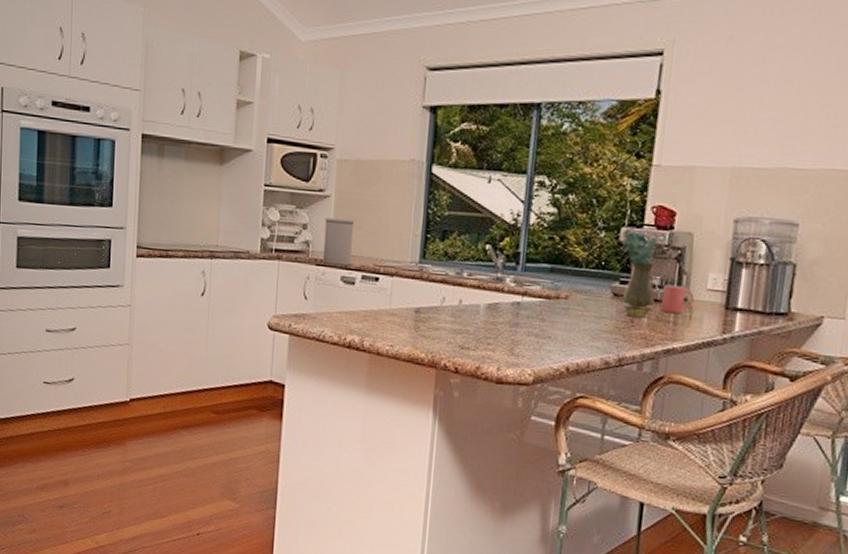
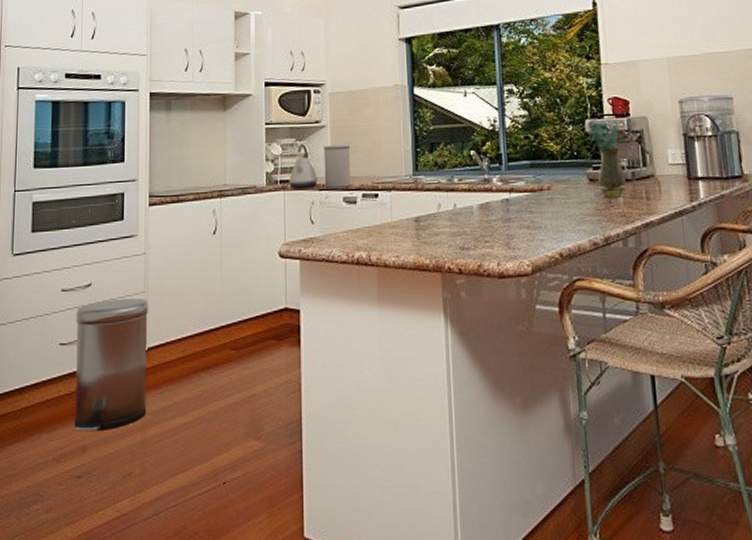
pedal bin: none [56,346,132,470] -> present [74,298,148,432]
kettle: none [285,212,316,262] -> present [289,144,318,189]
mug: present [660,284,694,313] -> none [632,163,660,189]

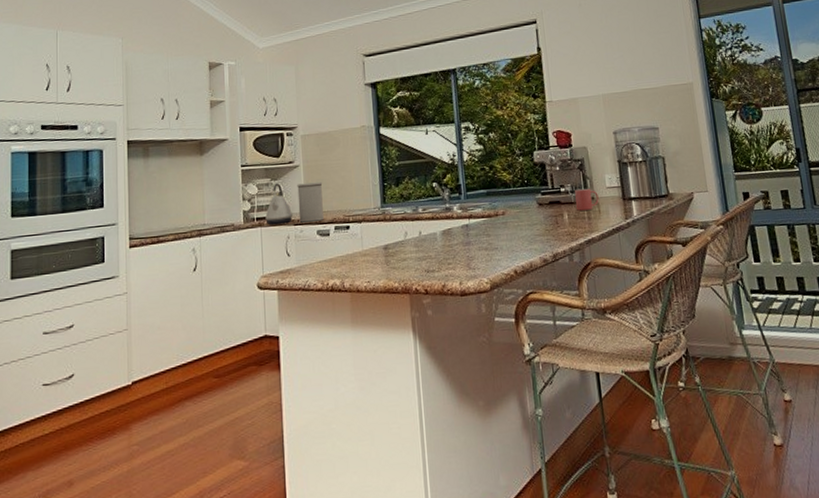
pedal bin: present [74,298,148,432] -> none [59,335,133,468]
vase: present [588,118,626,198] -> none [536,150,570,220]
mug: none [632,163,660,189] -> present [575,188,599,211]

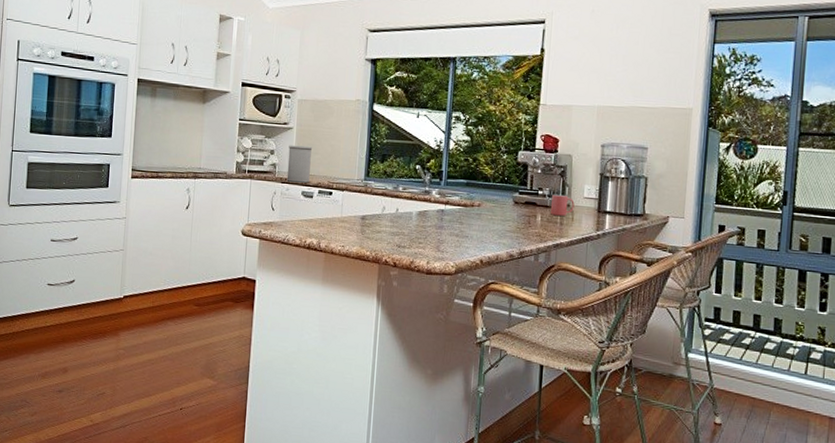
kettle: present [265,183,292,226] -> none [256,141,281,181]

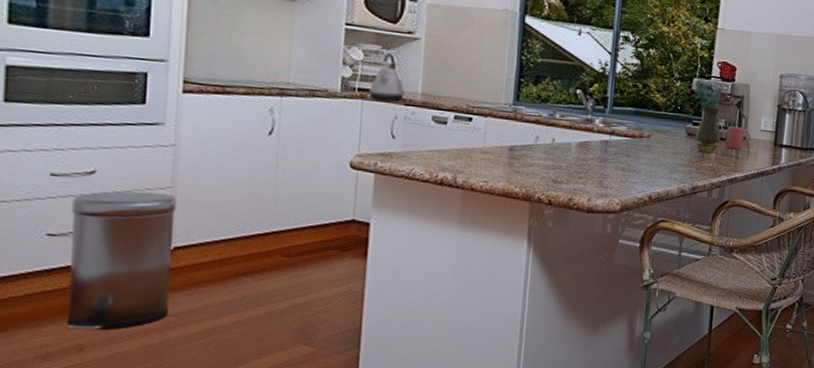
pedal bin: none [57,253,126,358] -> present [66,191,176,331]
kettle: none [256,141,281,181] -> present [369,53,404,102]
canister: present [286,145,313,183] -> none [412,59,447,106]
vase: none [519,150,546,220] -> present [694,77,722,154]

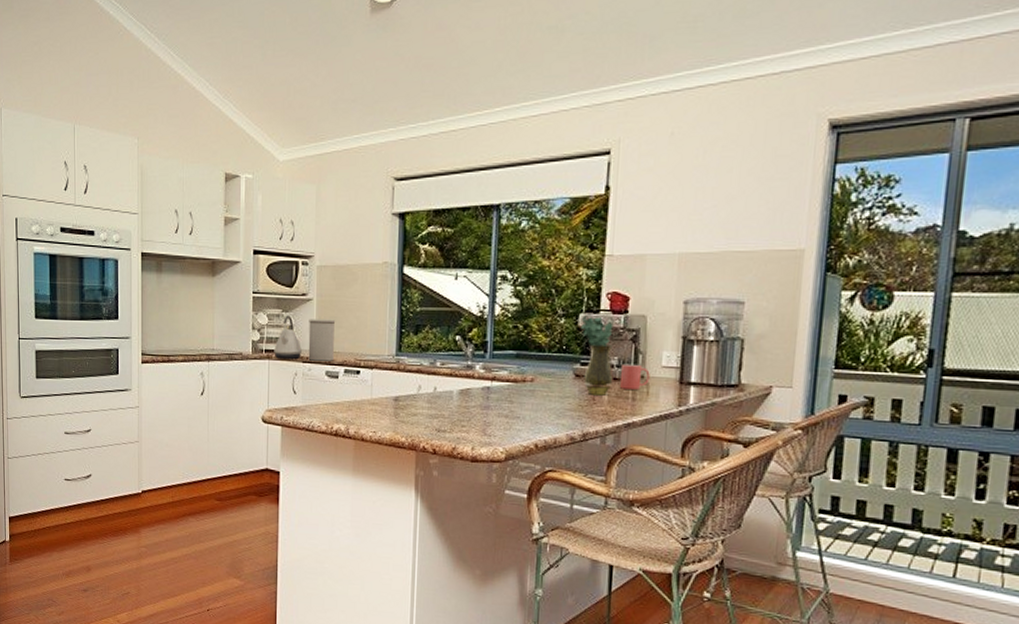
pedal bin: present [66,191,176,331] -> none [78,445,142,556]
canister: none [412,59,447,106] -> present [308,319,336,361]

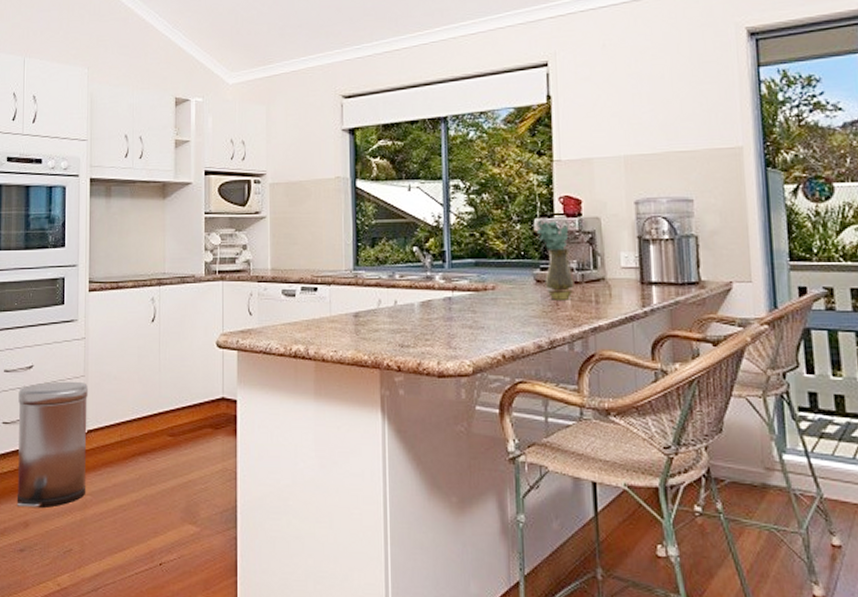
pedal bin: none [78,445,142,556] -> present [16,381,88,509]
kettle: present [274,315,302,360] -> none [227,234,256,280]
canister: present [308,319,336,361] -> none [263,236,290,280]
mug: present [619,363,650,390] -> none [581,266,611,292]

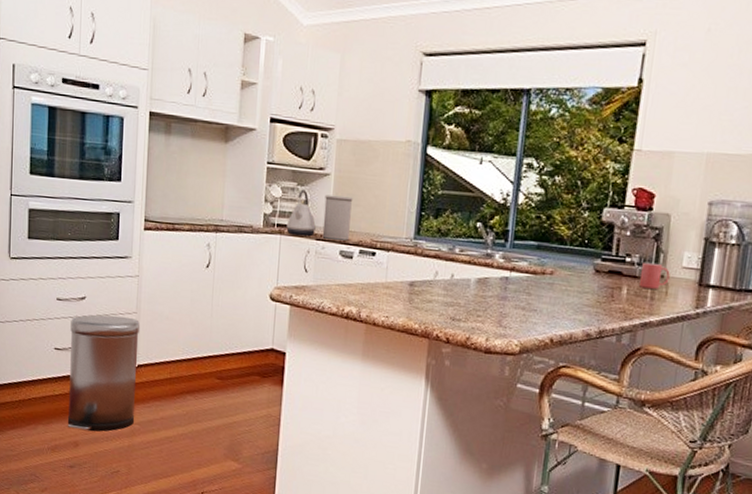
kettle: none [227,234,256,280] -> present [286,189,316,237]
canister: none [263,236,290,280] -> present [322,194,353,241]
vase: present [536,217,575,300] -> none [603,207,637,293]
mug: none [581,266,611,292] -> present [639,261,670,289]

